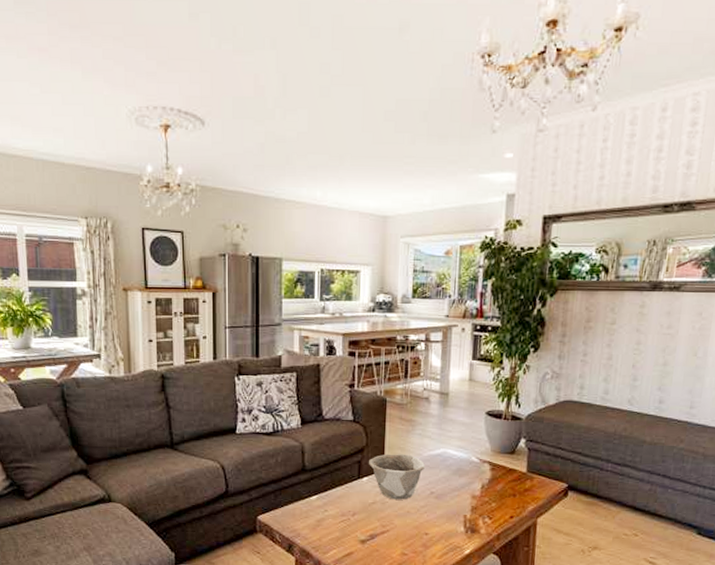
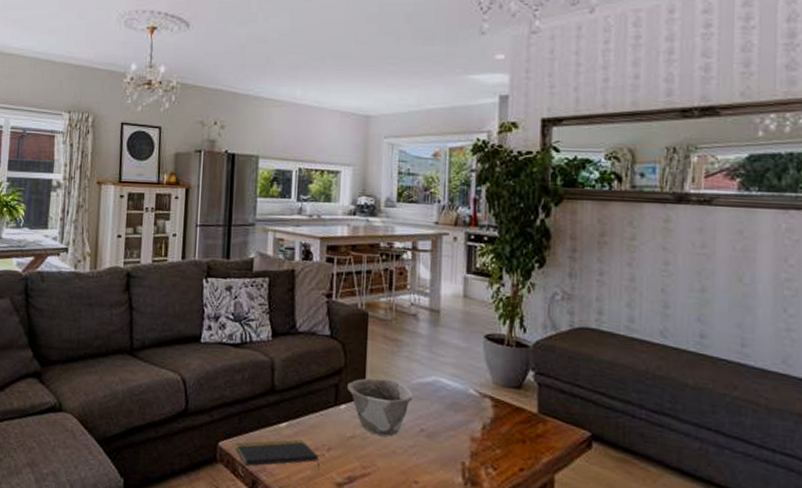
notepad: none [273,509,346,533] -> present [235,439,320,471]

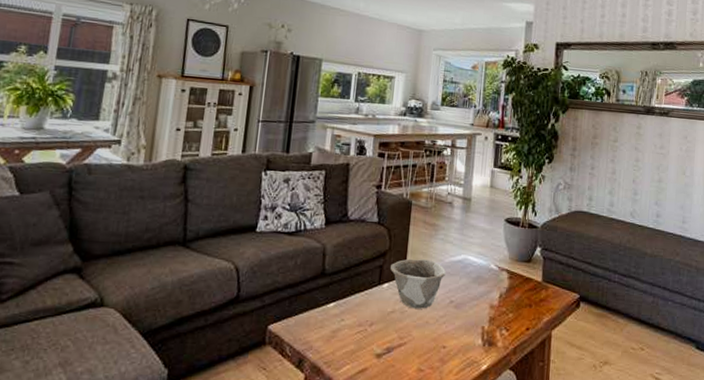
notepad: present [235,439,320,471] -> none [284,318,362,346]

